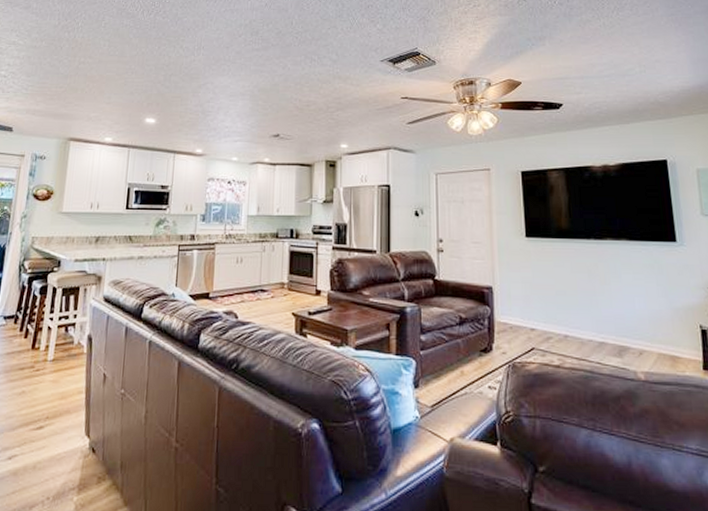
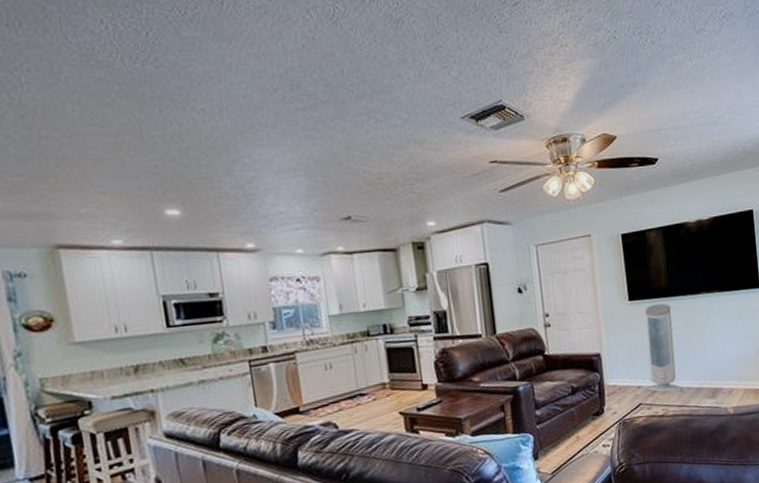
air purifier: none [539,244,583,343] -> present [645,303,683,393]

